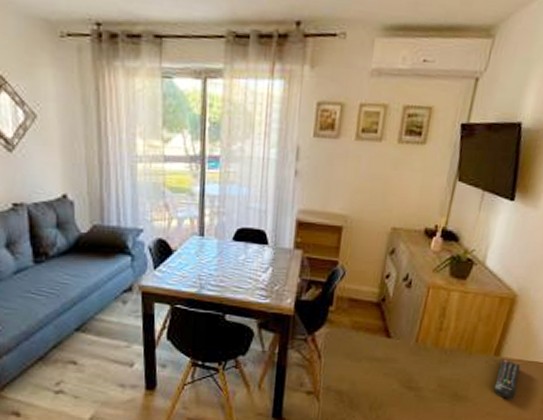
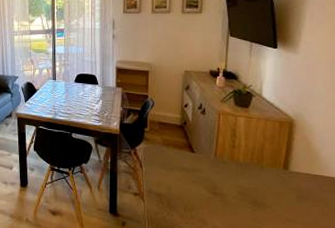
remote control: present [493,359,521,400] -> none [288,173,309,209]

